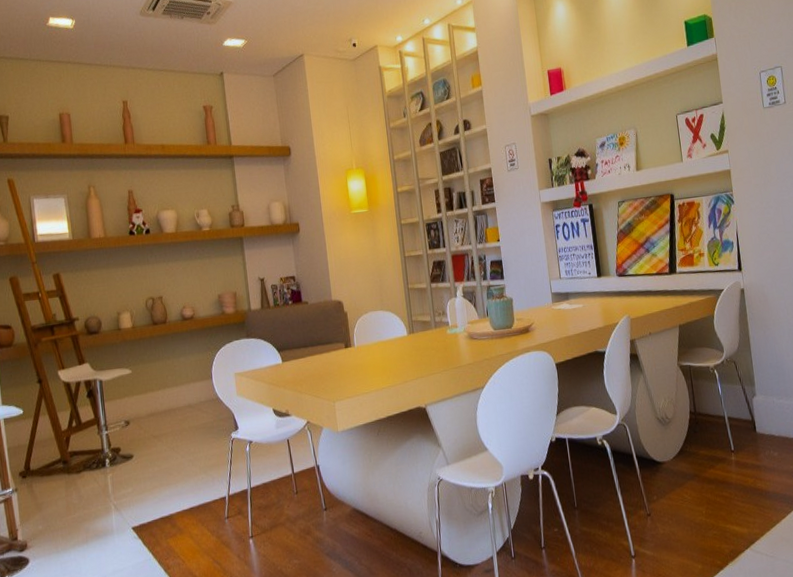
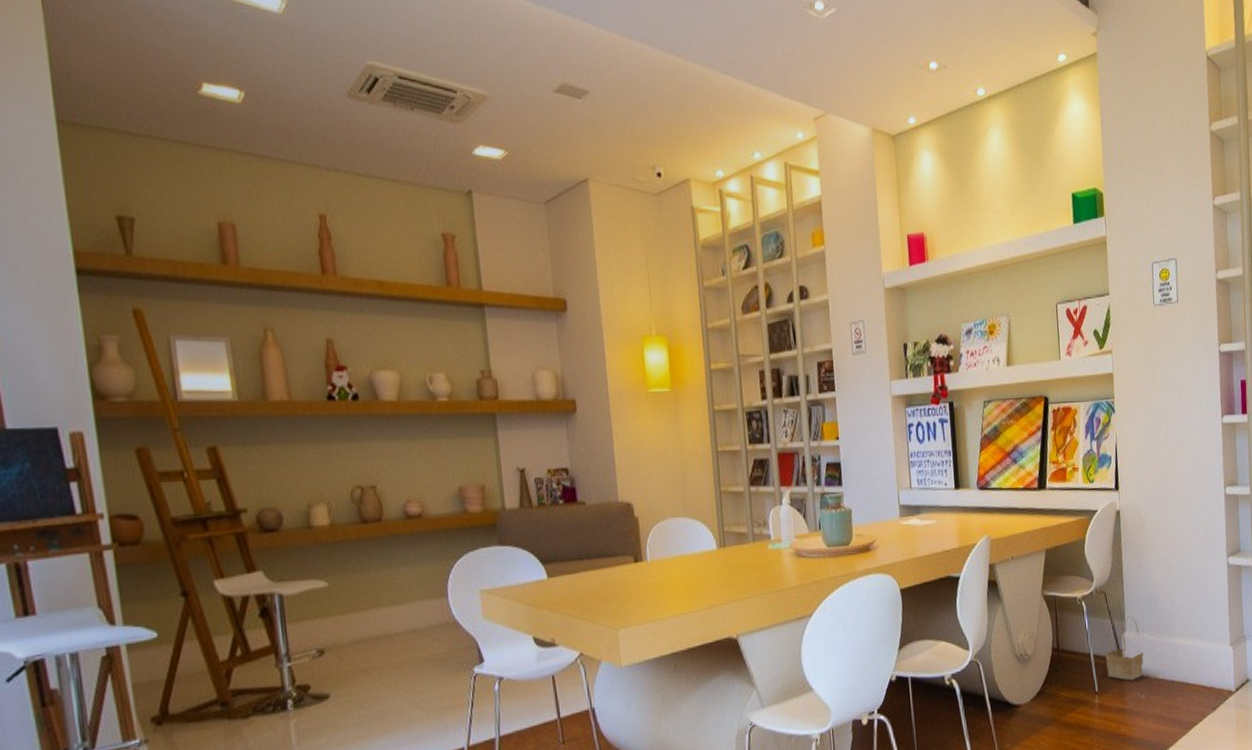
basket: none [738,381,775,440] -> present [1105,615,1144,681]

